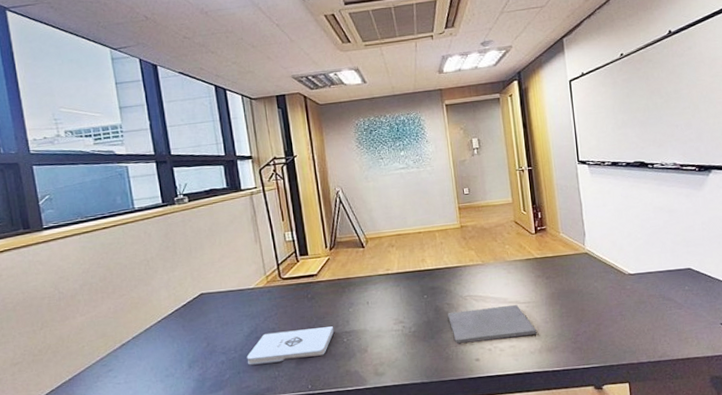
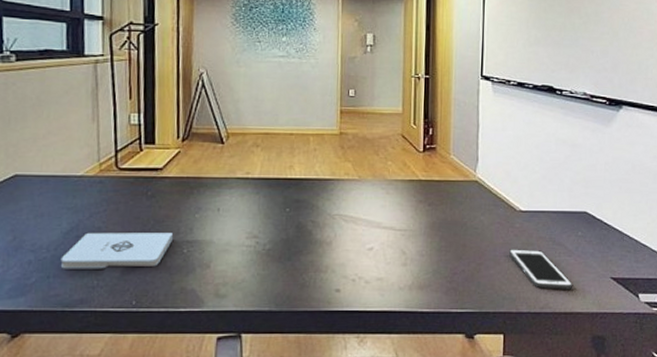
notepad: present [448,304,537,344] -> none [311,230,410,270]
cell phone: none [624,306,687,340] -> present [509,249,573,290]

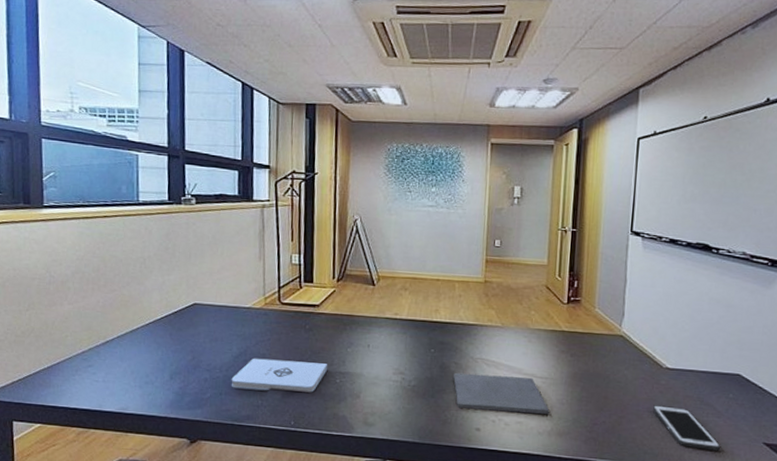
notepad: none [311,230,410,270] -> present [453,372,549,415]

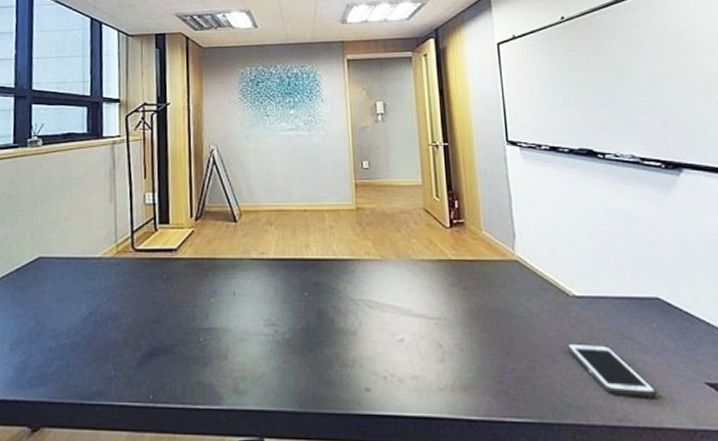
notepad: present [231,358,328,393] -> none [79,317,190,358]
notepad: present [453,372,549,415] -> none [333,318,448,366]

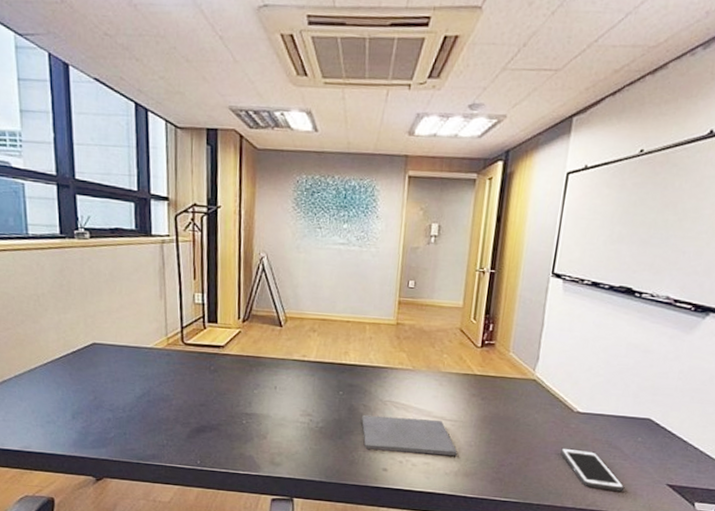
notepad: none [333,318,448,366] -> present [362,414,457,457]

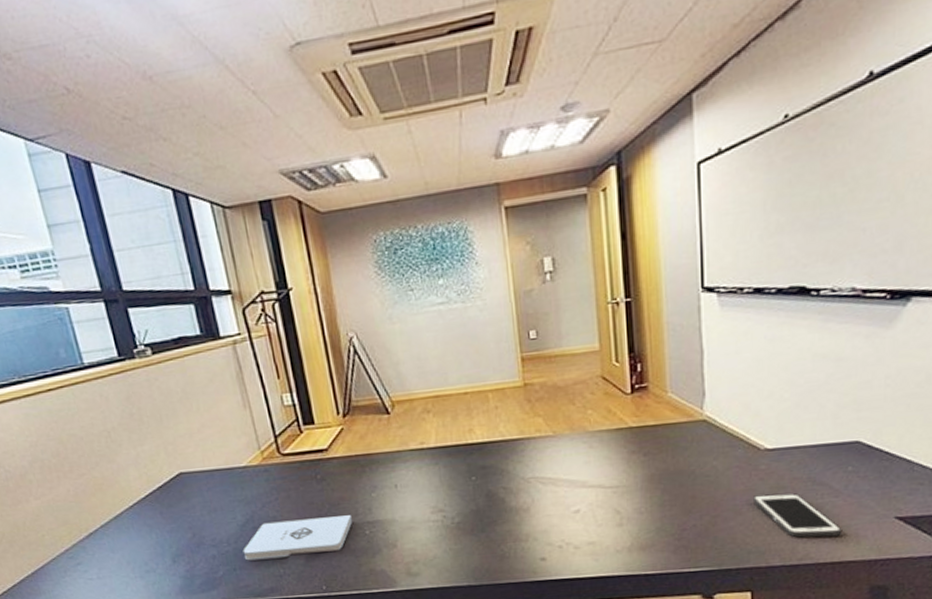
notepad: none [135,398,234,433] -> present [243,515,353,561]
notepad: present [362,414,457,457] -> none [504,489,626,540]

